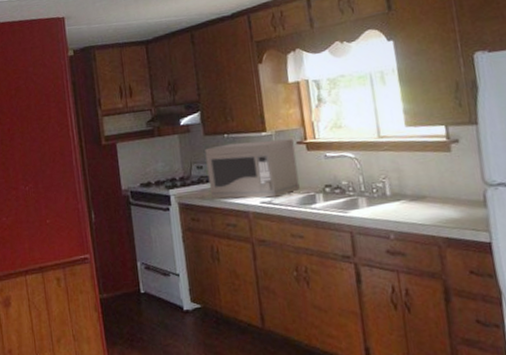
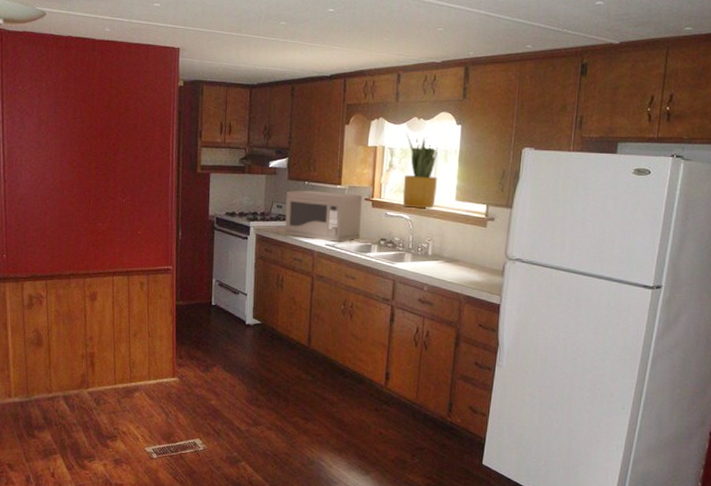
planter: none [330,61,382,144] -> present [402,134,438,208]

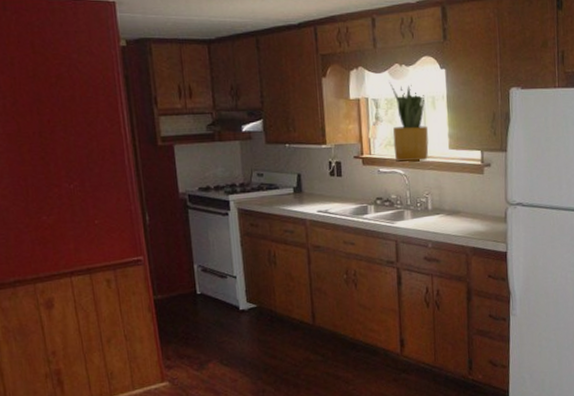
microwave: present [285,190,362,243] -> none [266,152,354,208]

